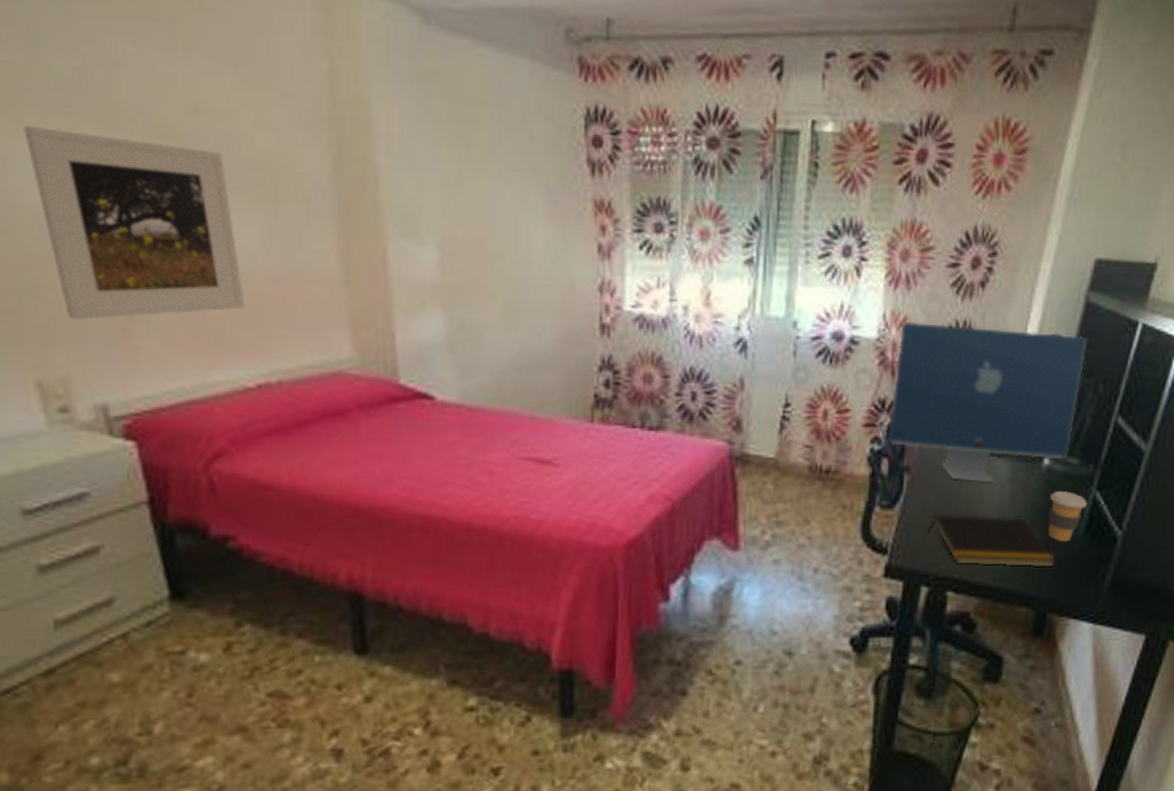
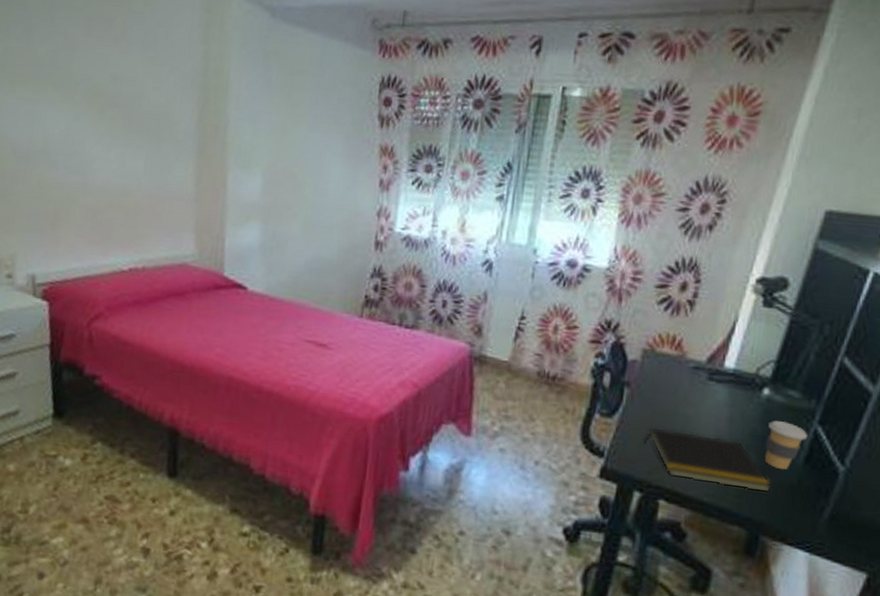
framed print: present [24,126,245,320] -> none [14,88,130,216]
computer monitor: present [887,321,1086,483] -> none [610,256,813,406]

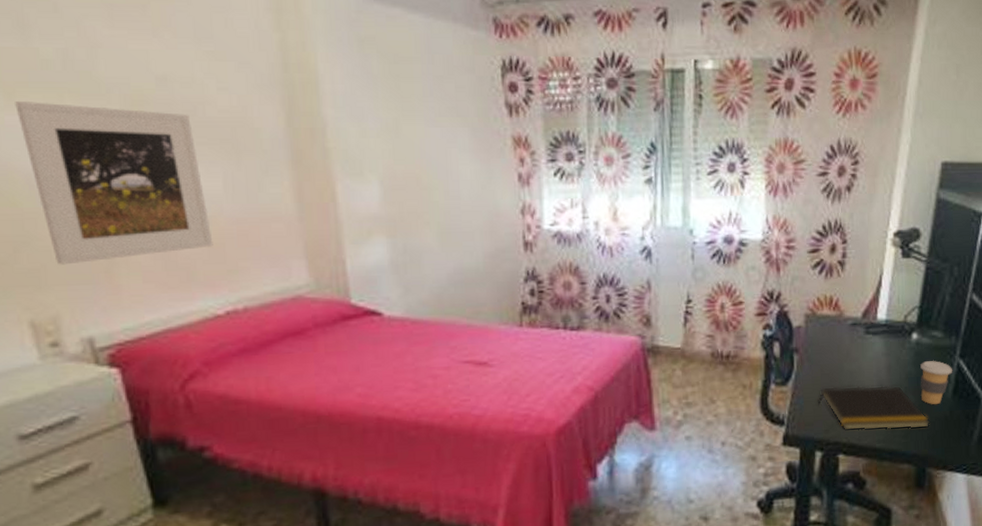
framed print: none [14,88,130,216] -> present [15,101,213,265]

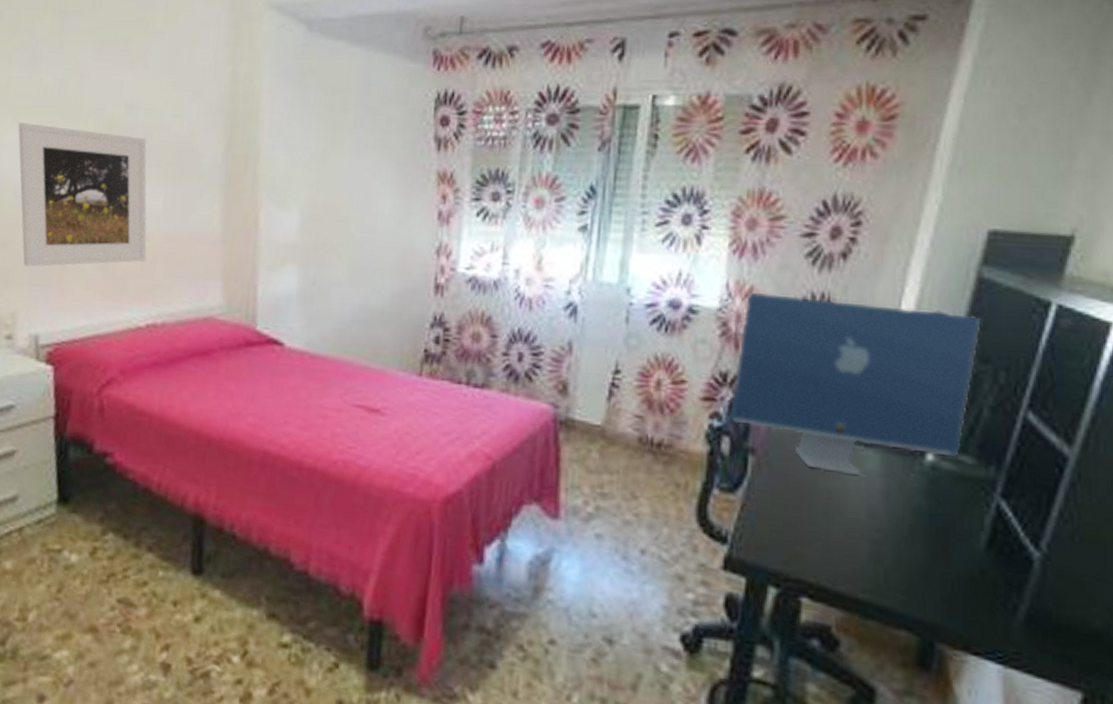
computer monitor: none [777,223,940,358] -> present [728,292,980,476]
notepad: present [818,385,930,431] -> none [778,503,946,588]
coffee cup: present [920,361,953,404] -> none [934,494,989,557]

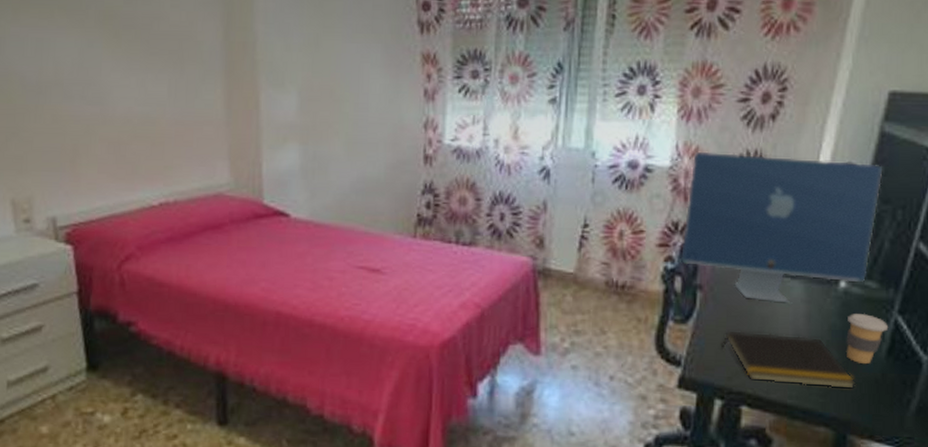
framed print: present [18,123,147,267] -> none [19,16,155,154]
notepad: none [778,503,946,588] -> present [722,329,856,390]
coffee cup: none [934,494,989,557] -> present [846,314,889,364]

